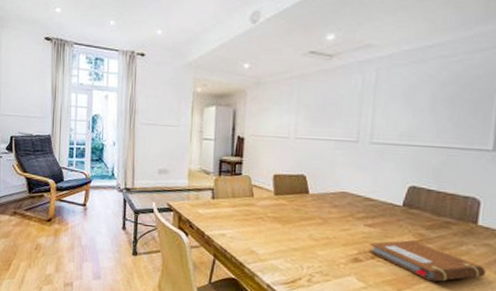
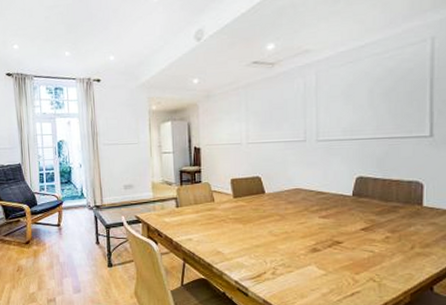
notebook: present [369,240,487,282] -> none [325,227,435,263]

